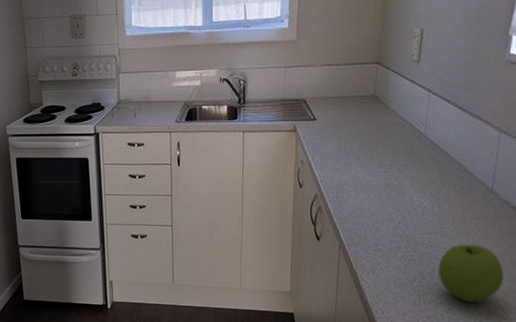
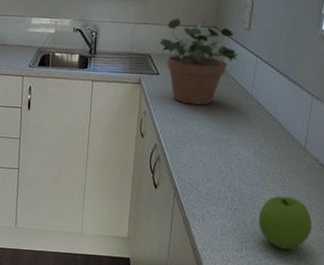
potted plant: none [313,56,407,150] -> present [158,18,238,105]

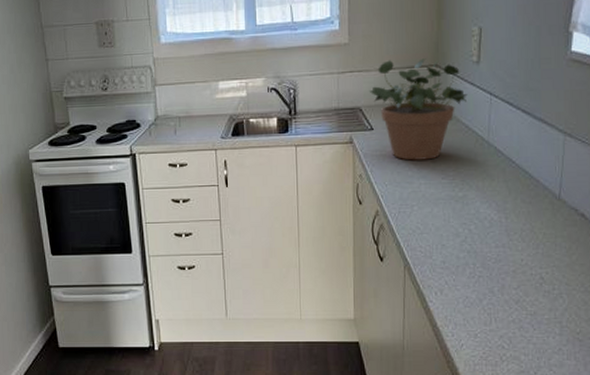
apple: present [258,196,313,250] -> none [508,256,576,318]

